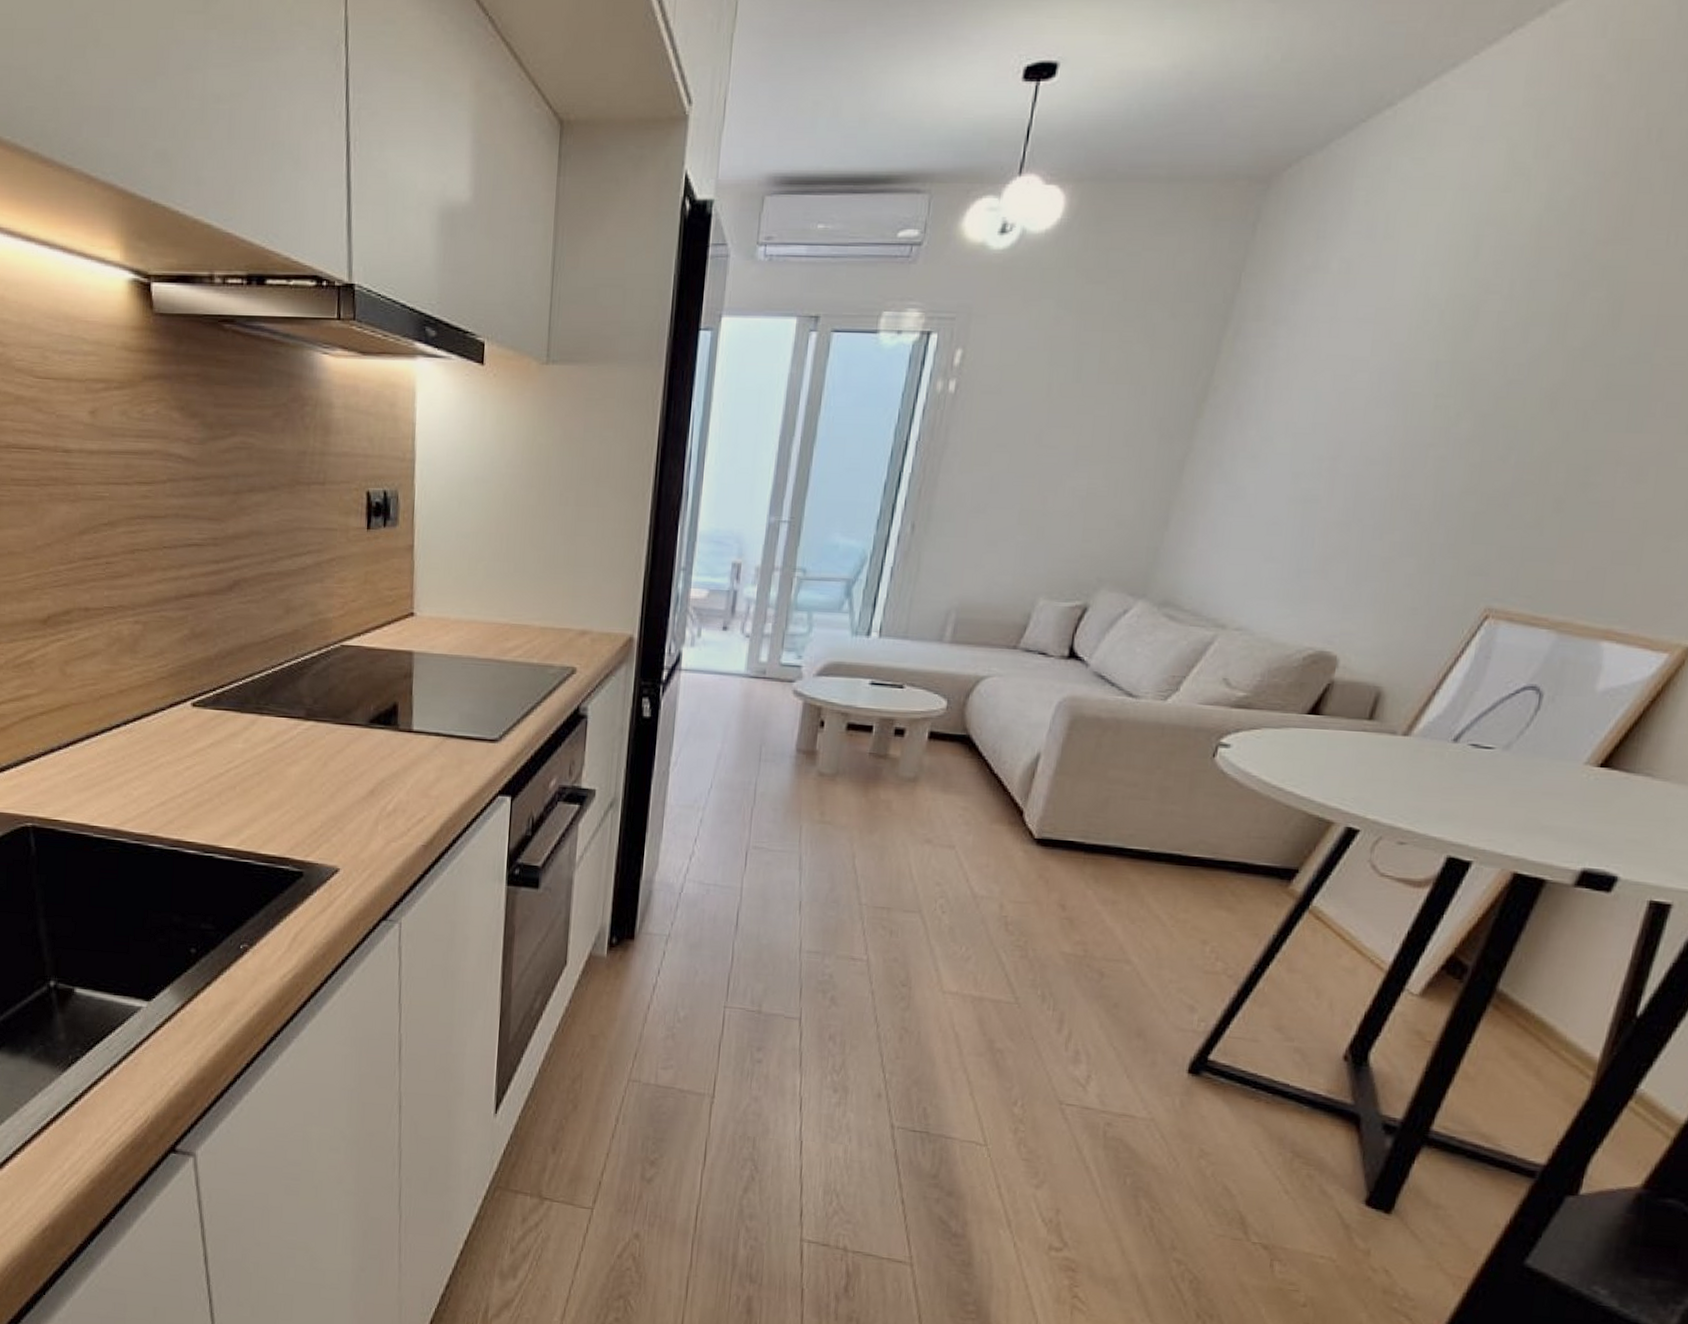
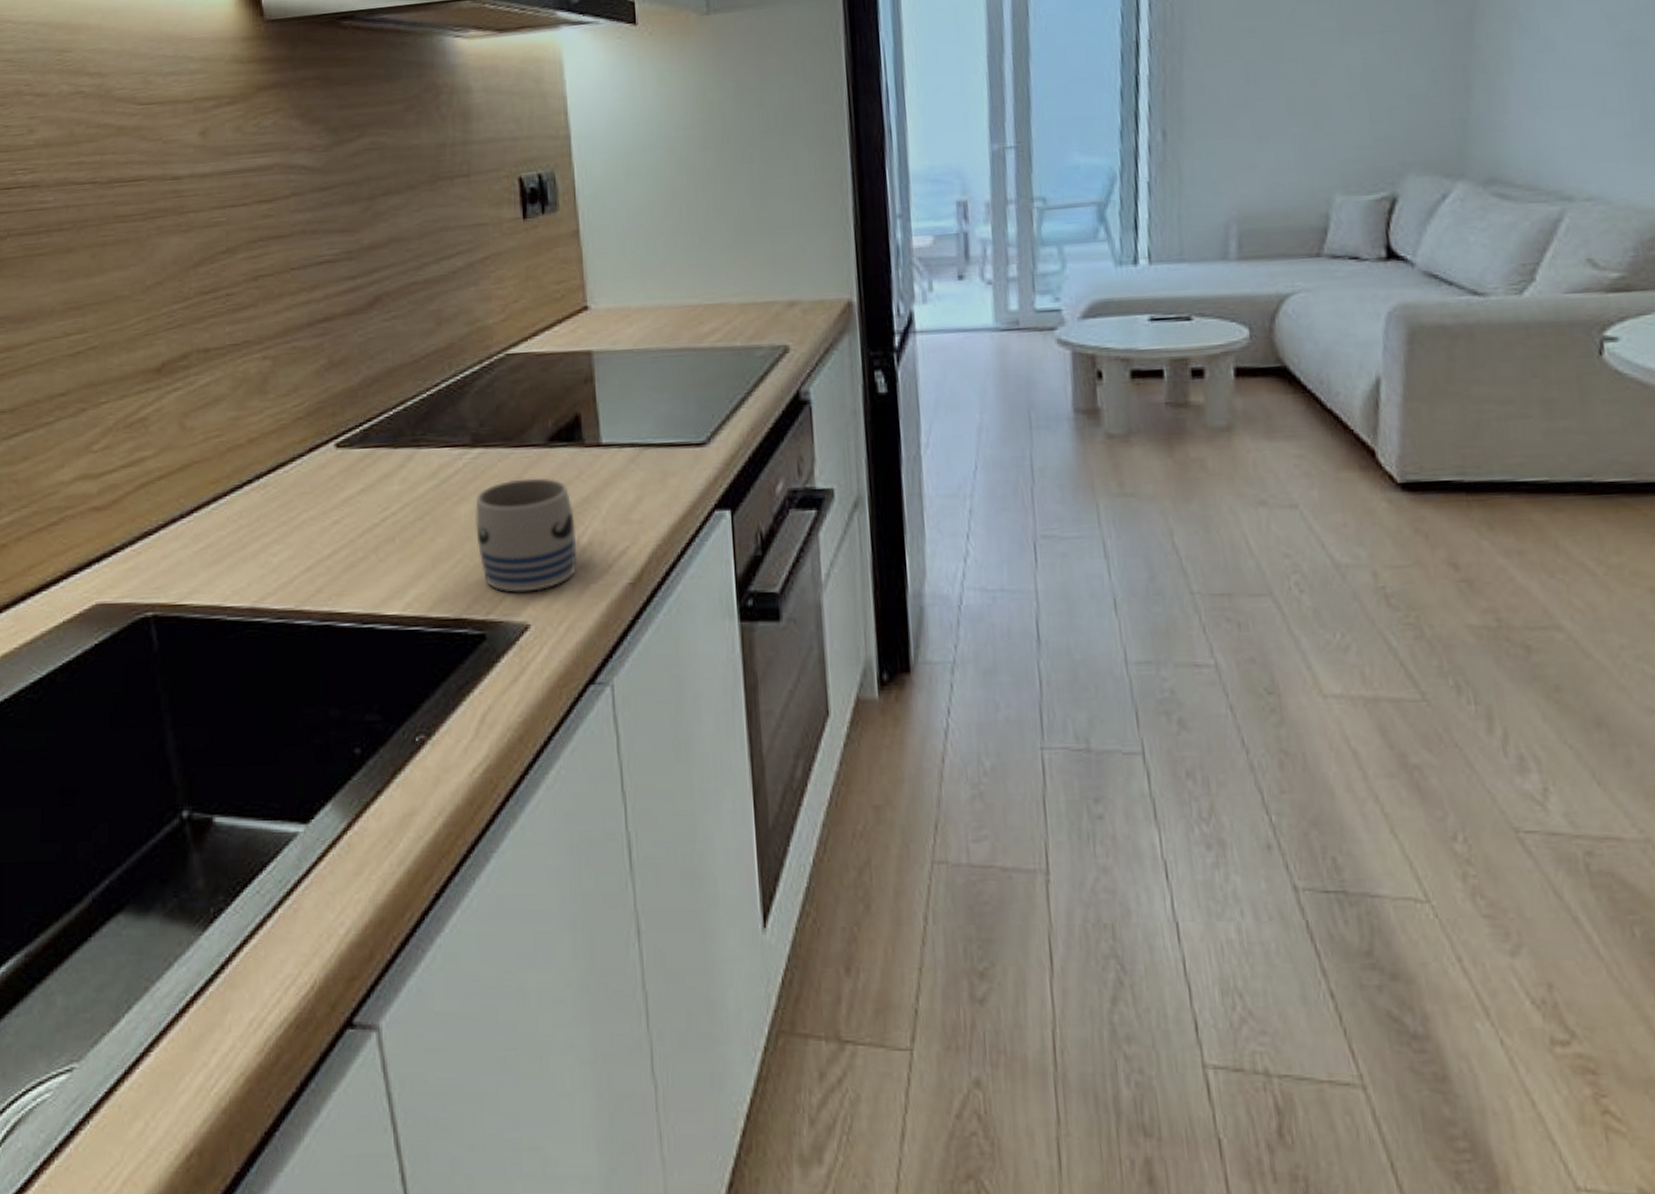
mug: none [303,750,385,843] -> present [475,477,577,592]

